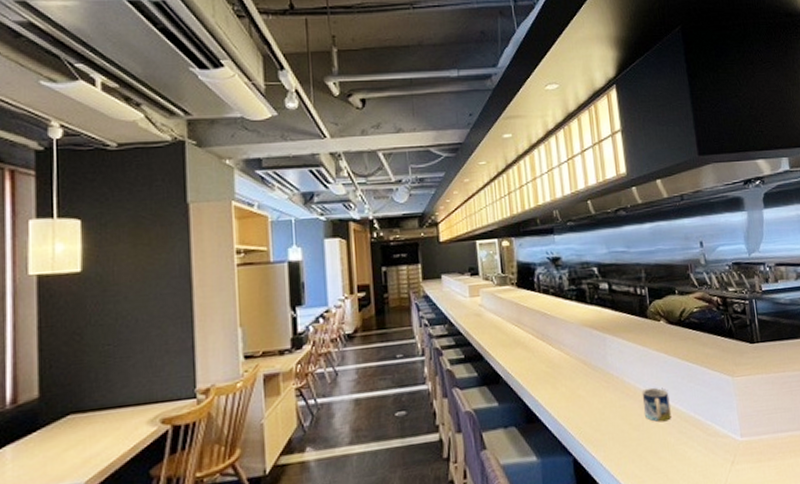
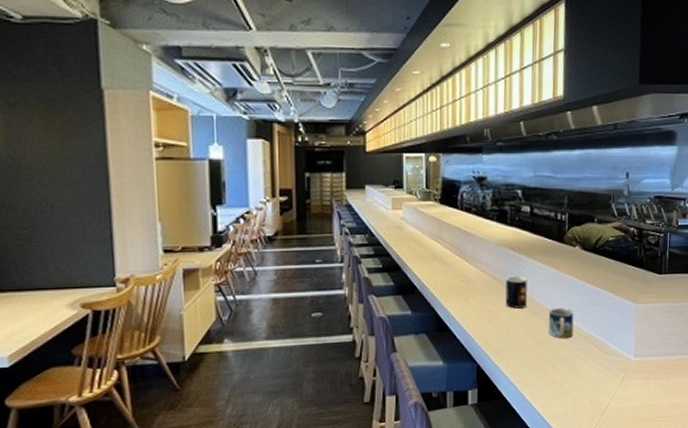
mug: none [592,356,618,392] -> present [505,276,527,309]

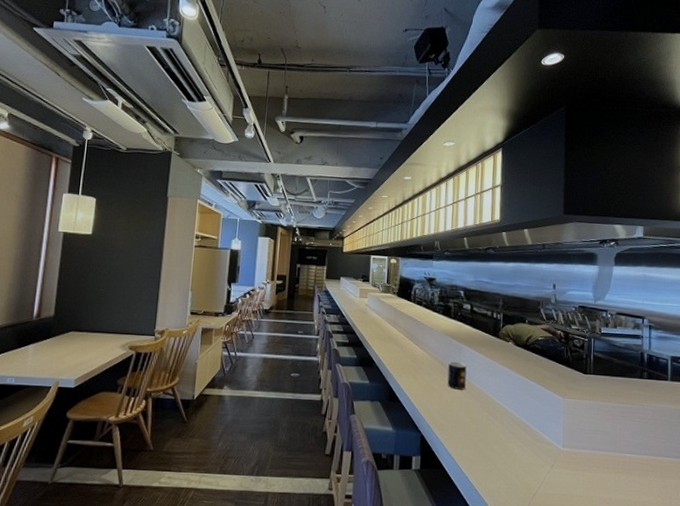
mug: present [548,307,574,339] -> none [484,393,507,422]

